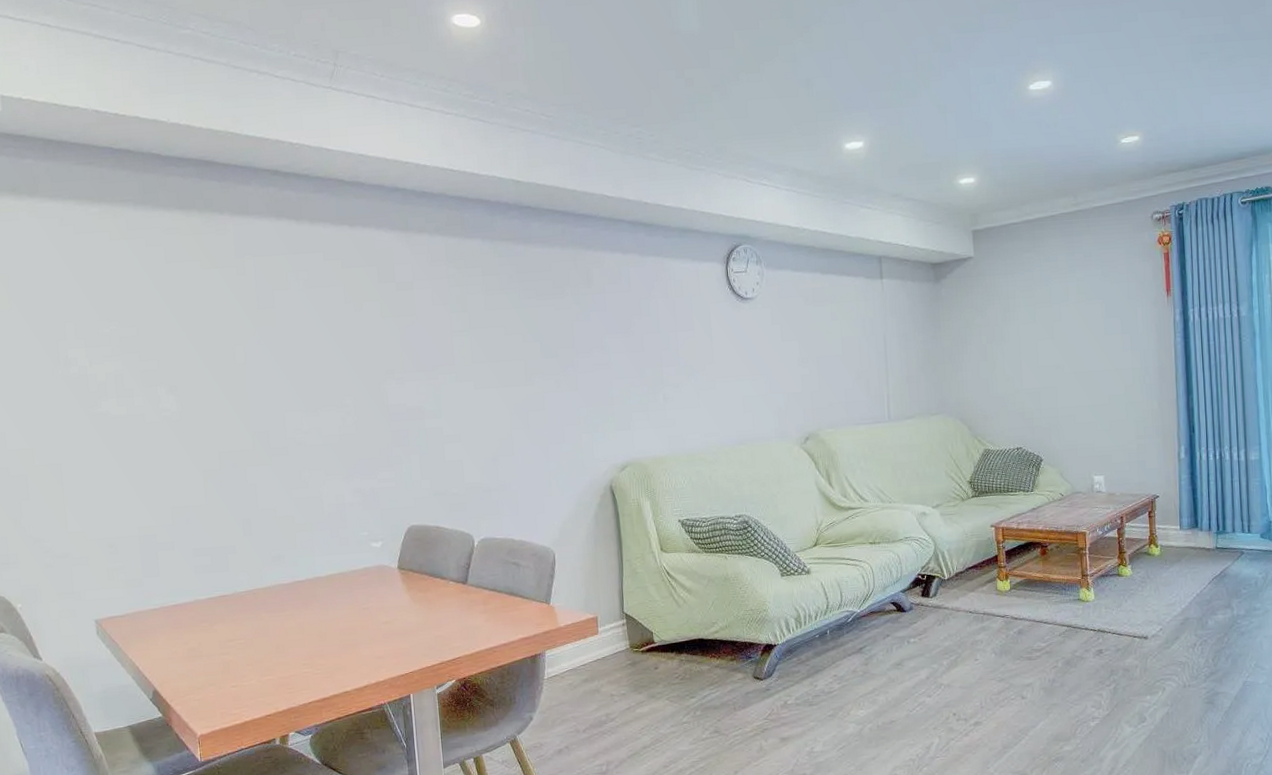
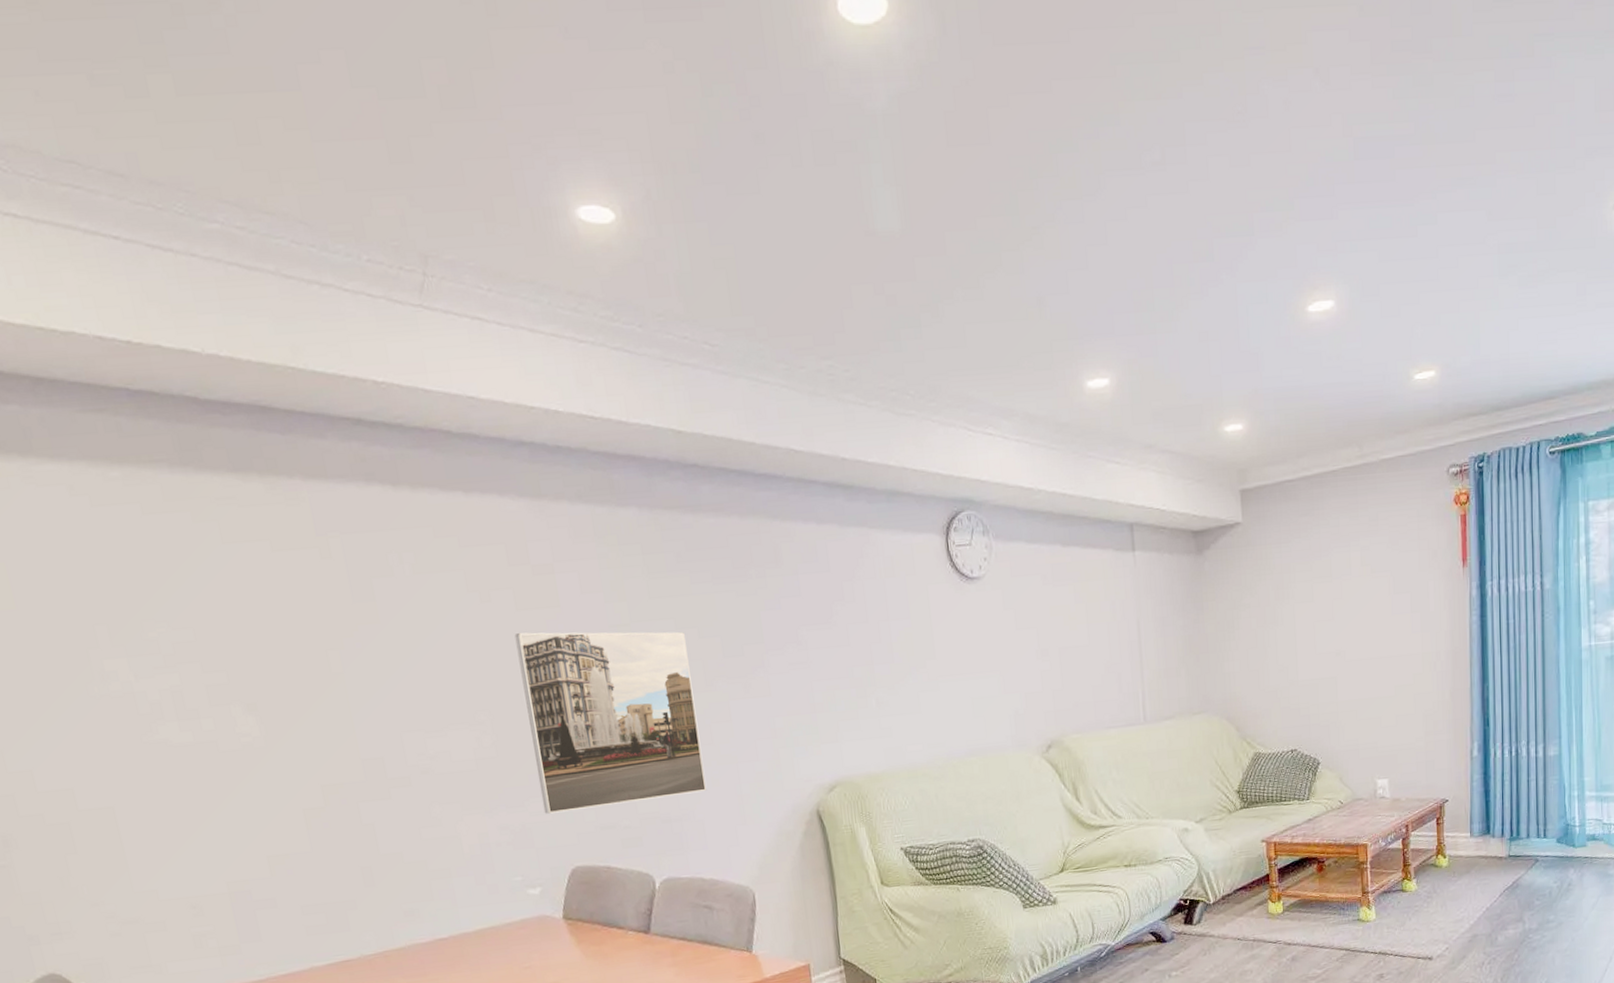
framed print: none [378,335,522,481] -> present [514,632,707,814]

